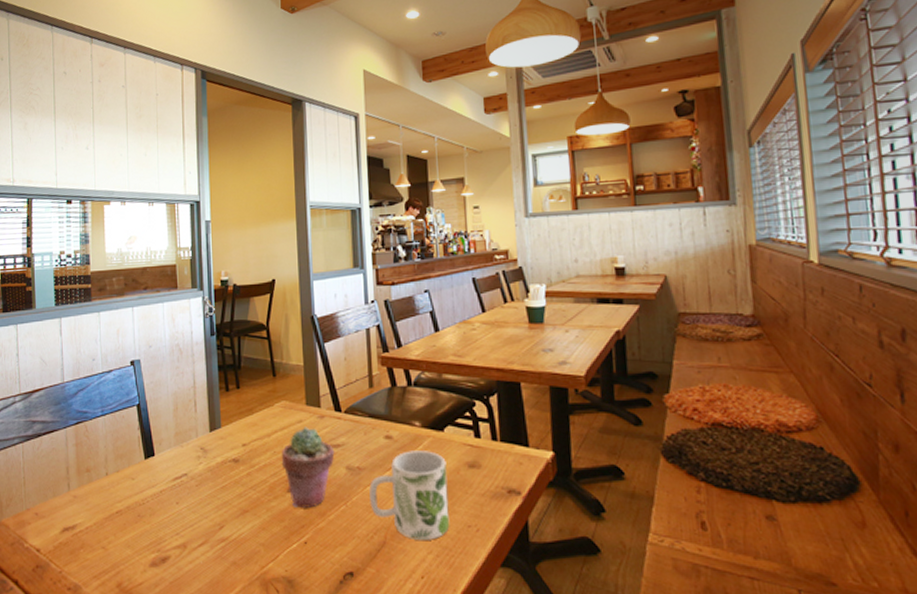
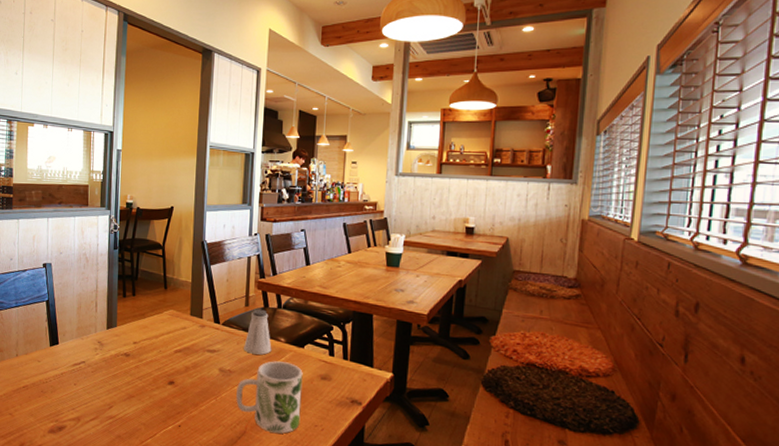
potted succulent: present [281,427,335,508] -> none [165,333,211,399]
saltshaker: none [372,389,406,444] -> present [244,309,272,355]

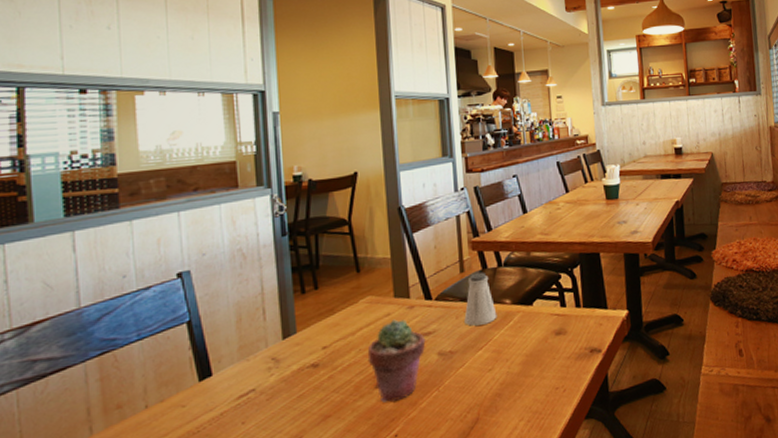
potted succulent: none [165,333,211,399] -> present [367,319,426,403]
mug: present [236,361,303,434] -> none [462,325,540,411]

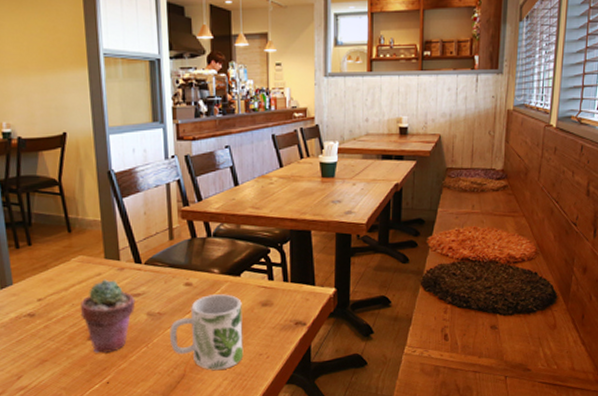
mug: none [462,325,540,411] -> present [170,294,244,370]
saltshaker: present [464,272,497,326] -> none [173,241,205,291]

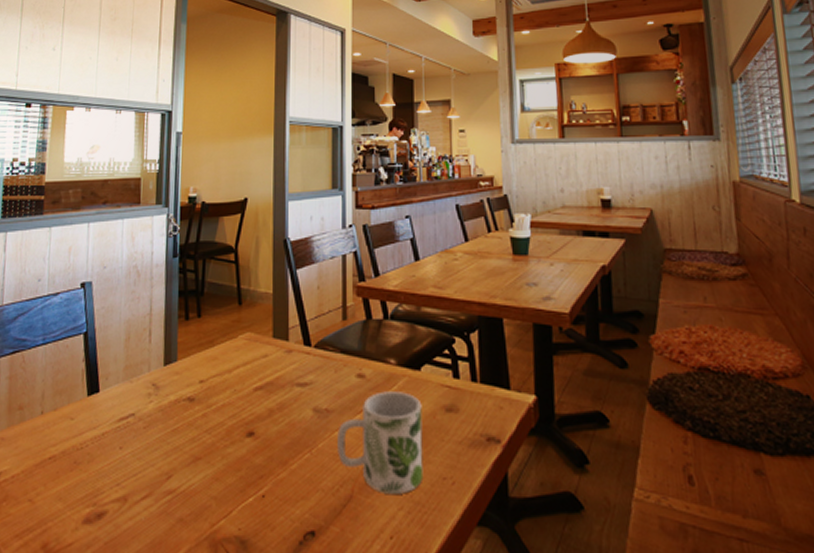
potted succulent: present [80,279,136,353] -> none [241,362,302,455]

